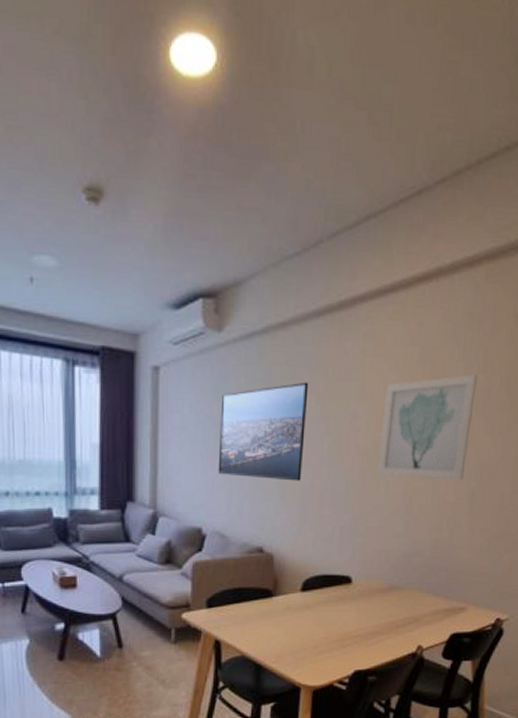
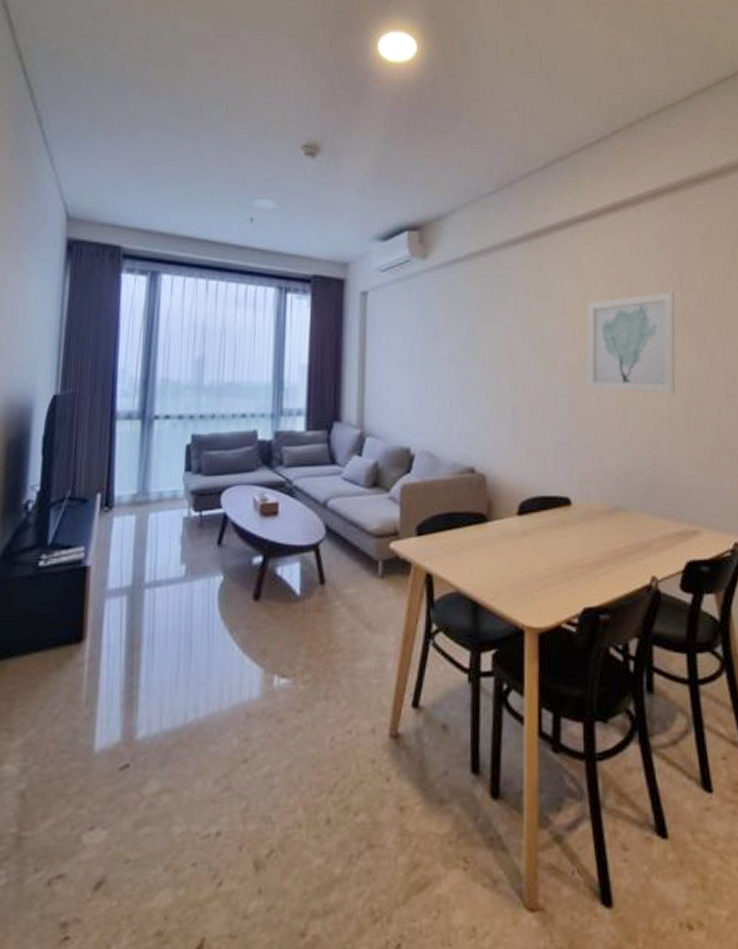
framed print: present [218,382,309,481] -> none [425,302,512,398]

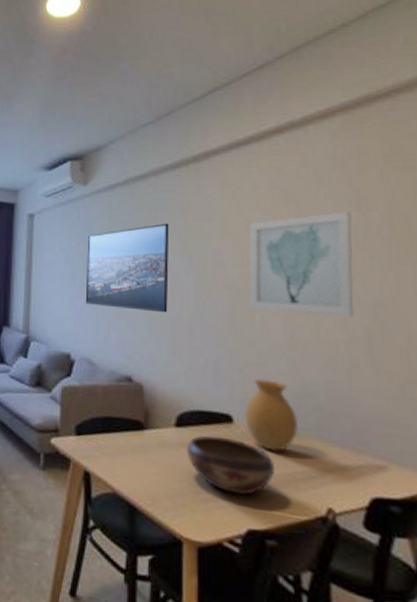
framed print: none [425,302,512,398] -> present [85,223,170,313]
decorative bowl: none [528,520,609,577] -> present [186,435,276,496]
vase: none [580,459,628,530] -> present [243,379,298,453]

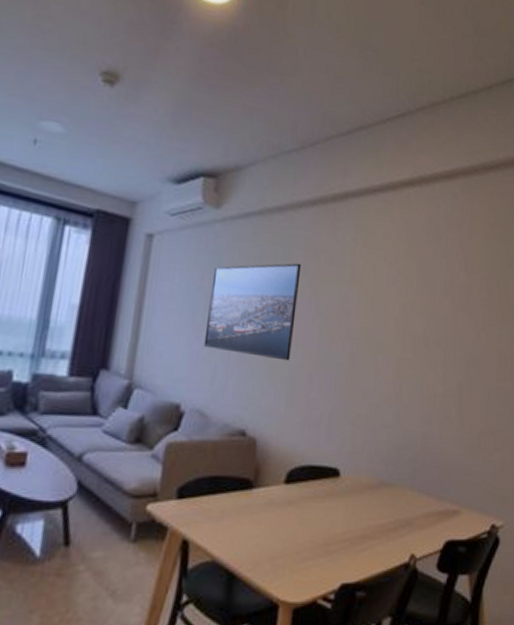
decorative bowl: present [186,435,276,496] -> none [292,491,372,551]
vase: present [243,379,298,453] -> none [350,431,395,505]
wall art: present [248,212,355,317] -> none [367,271,460,372]

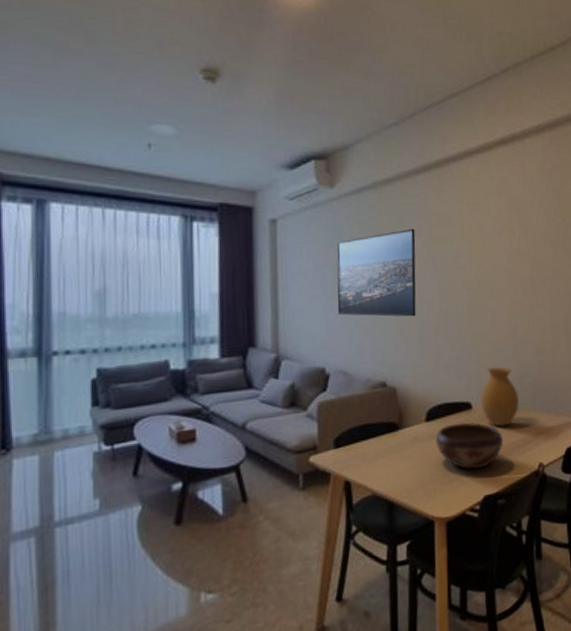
decorative bowl: none [292,491,372,551] -> present [435,422,504,470]
vase: none [350,431,395,505] -> present [480,366,519,428]

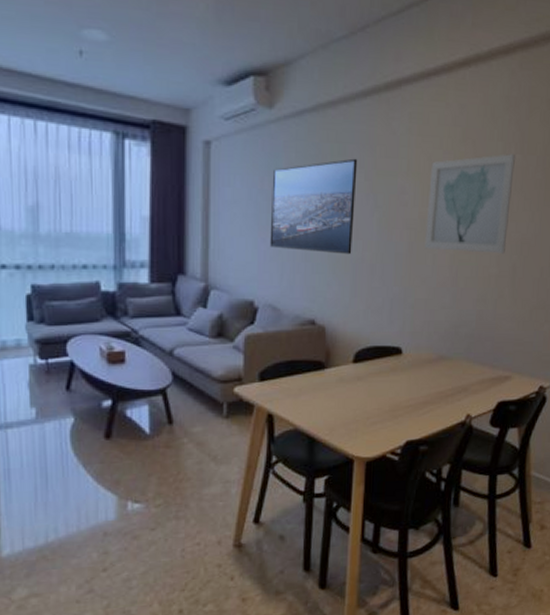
decorative bowl: present [435,422,504,470] -> none [361,367,432,415]
vase: present [480,366,519,428] -> none [411,313,453,376]
wall art: none [482,217,557,308] -> present [425,154,516,254]

